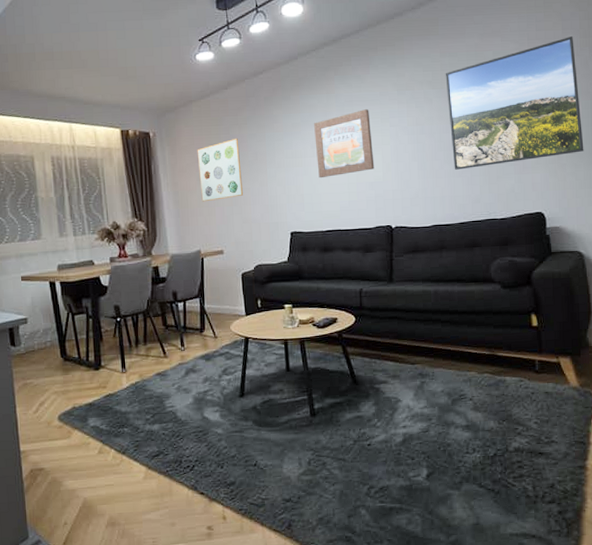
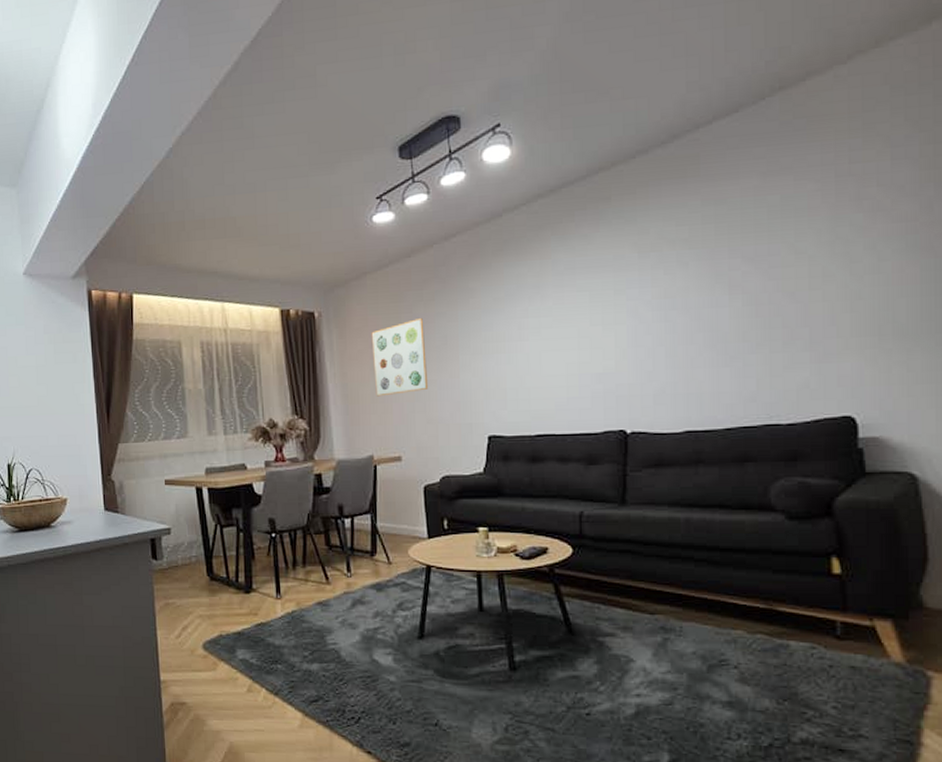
wall art: present [314,109,375,179] -> none [522,278,604,368]
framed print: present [445,36,584,170] -> none [708,169,922,357]

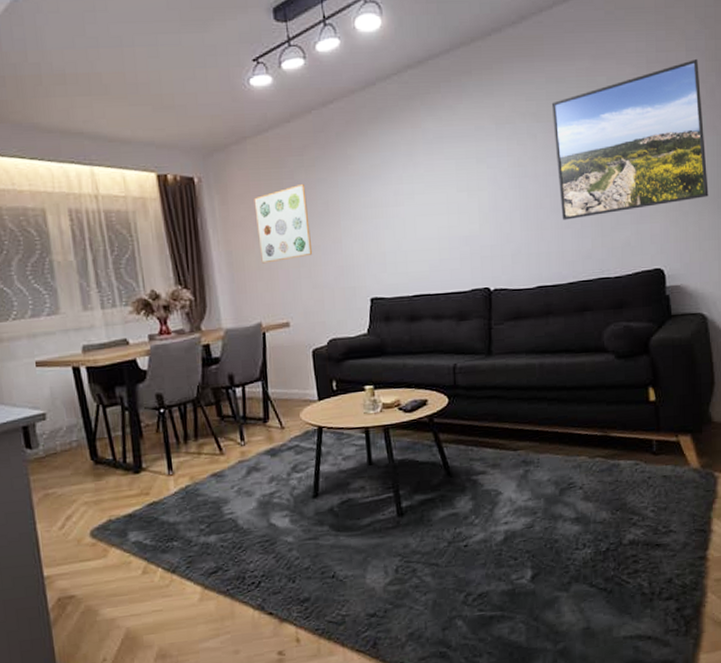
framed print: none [708,169,922,357] -> present [551,59,709,220]

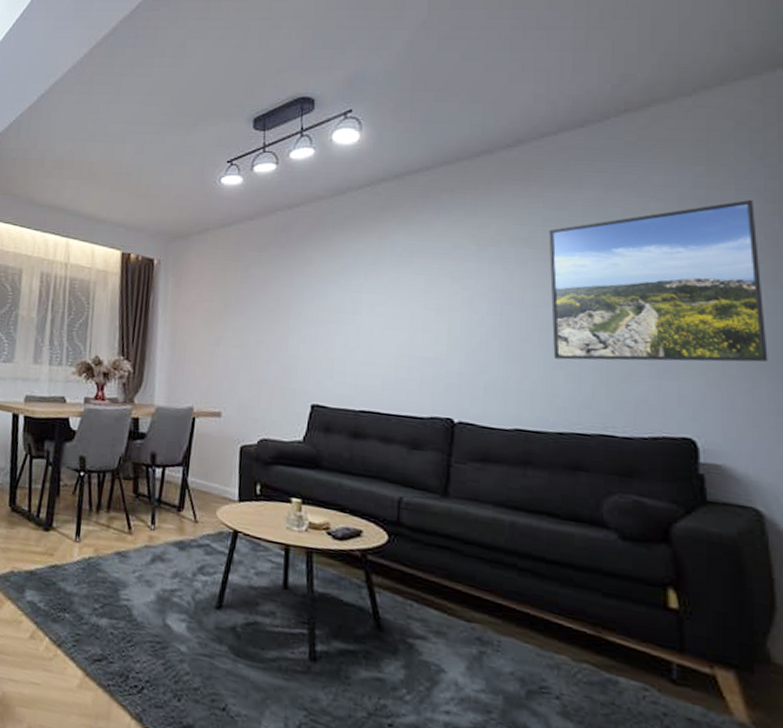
wall art: present [254,184,313,264] -> none [203,279,259,350]

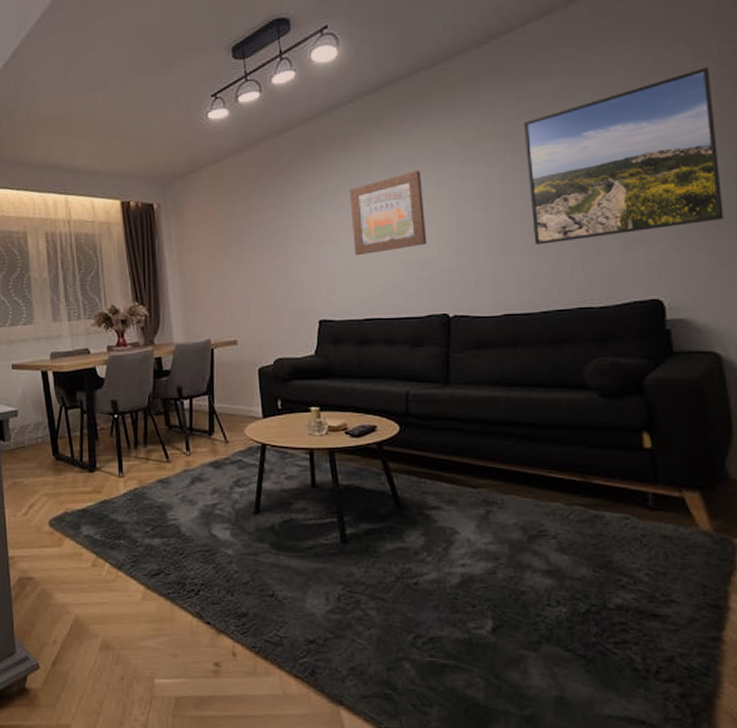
wall art: none [356,263,436,343] -> present [350,171,427,256]

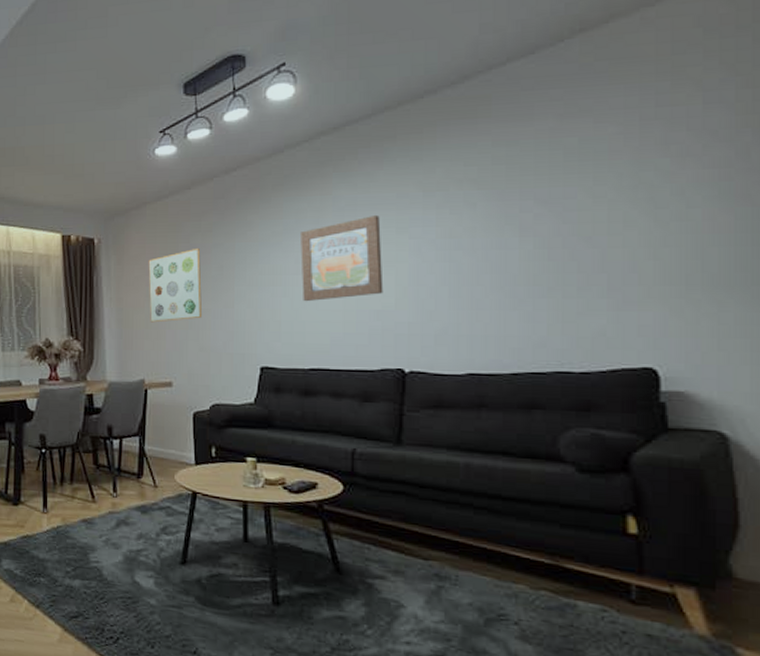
wall art: none [207,209,262,284] -> present [148,249,203,323]
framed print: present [523,67,724,245] -> none [498,113,736,300]

